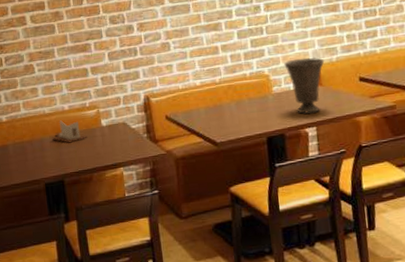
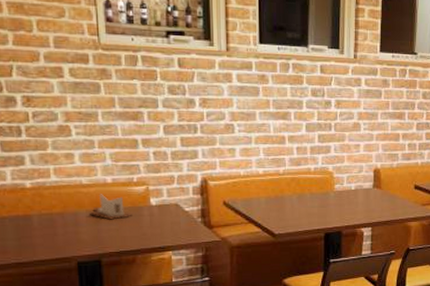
vase: present [283,57,325,114] -> none [347,160,386,215]

